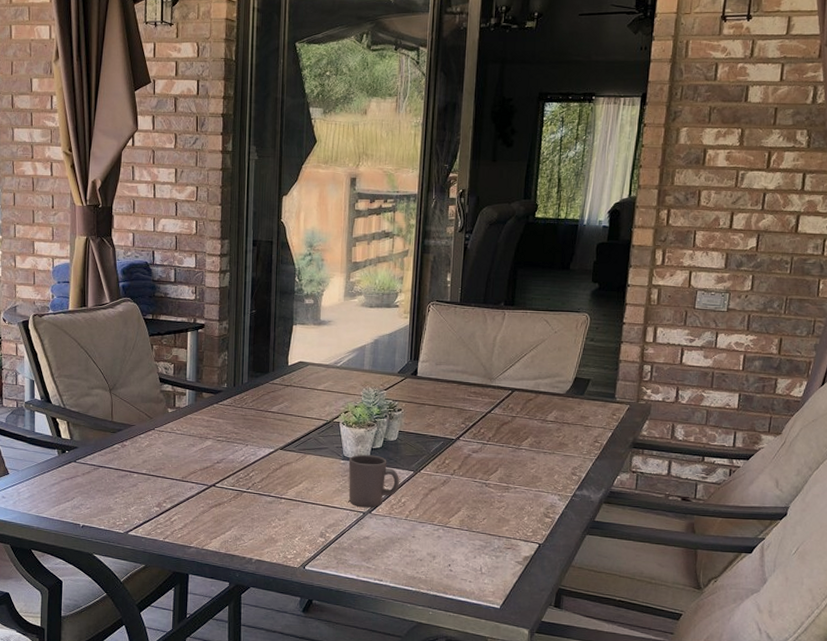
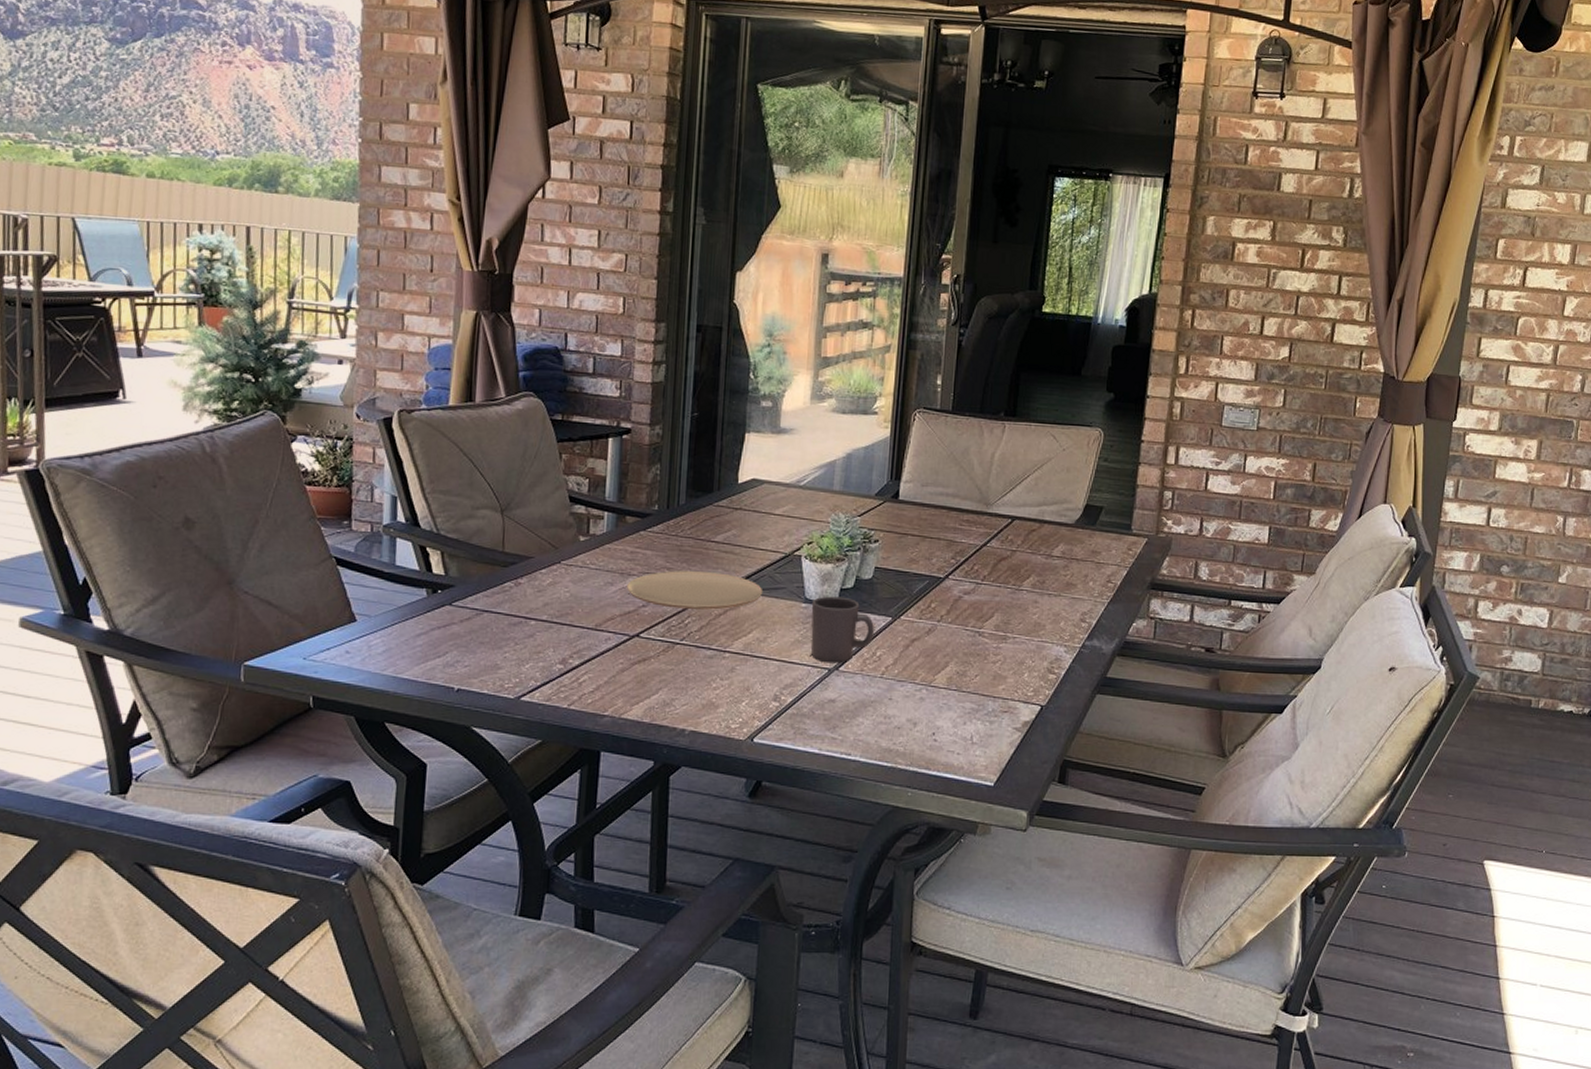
plate: none [205,435,310,465] -> present [627,571,763,610]

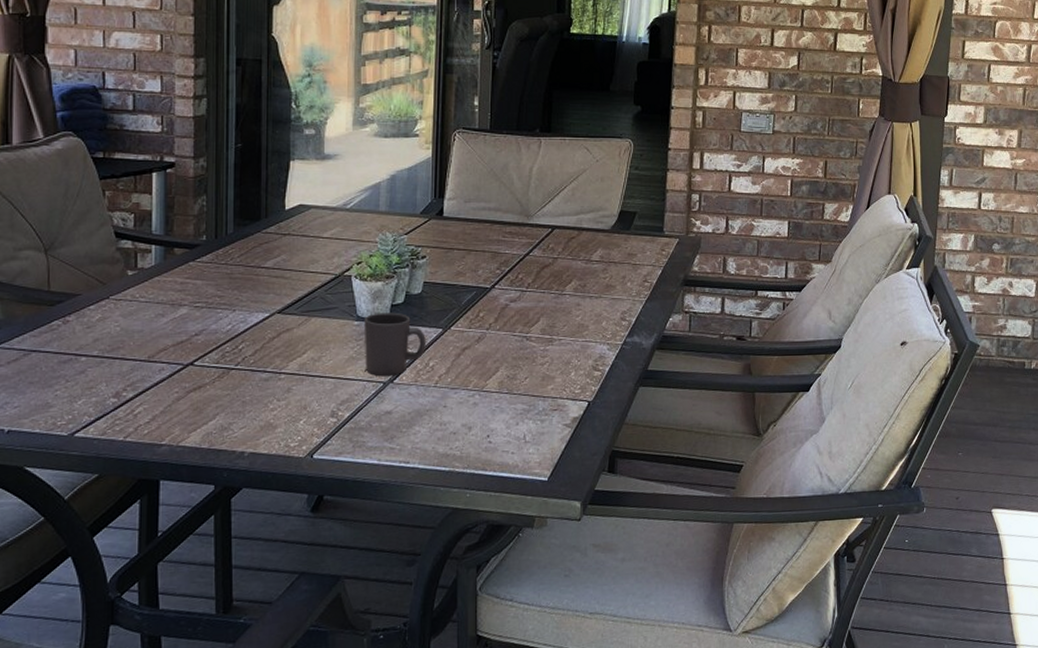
plate: present [627,571,763,610] -> none [179,297,316,335]

